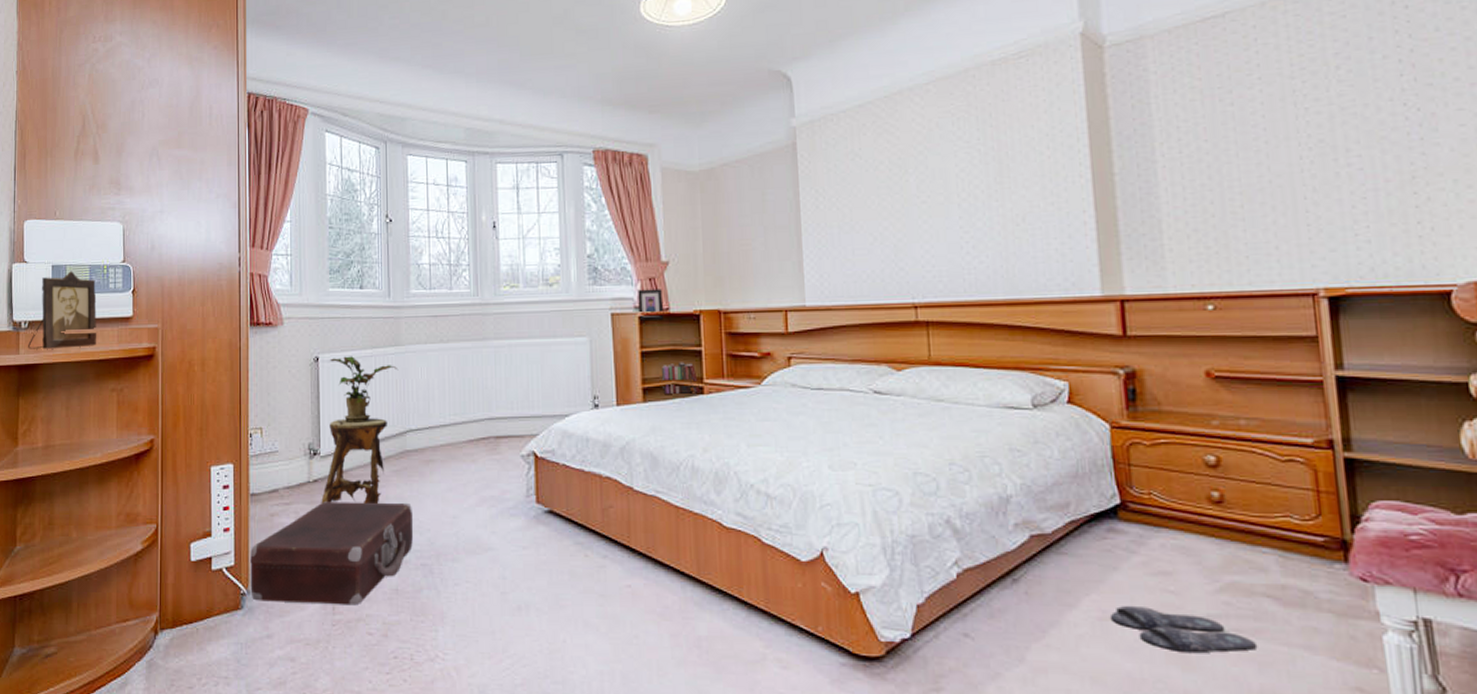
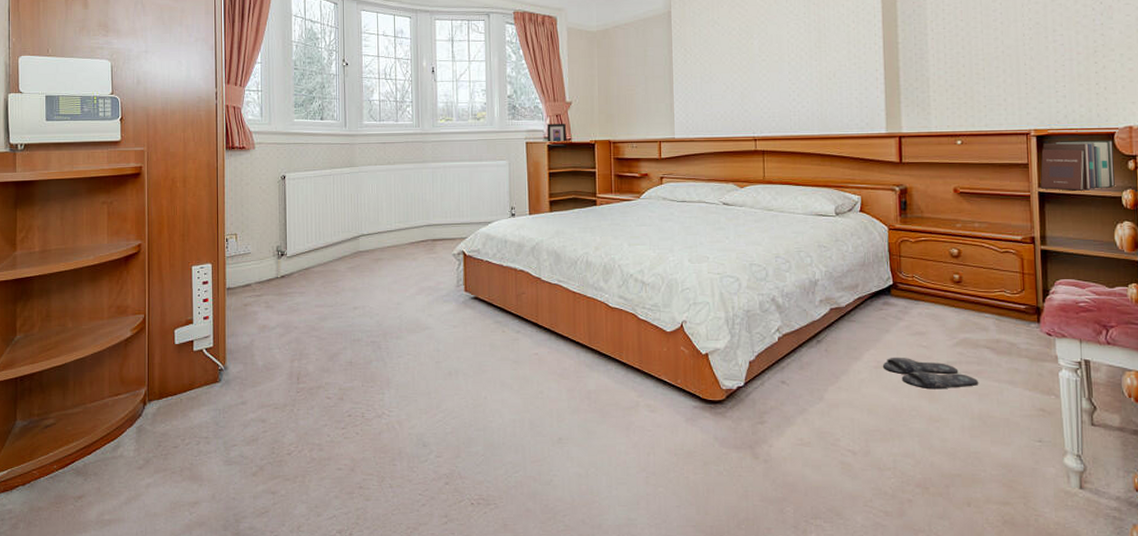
photo frame: present [27,271,97,349] -> none [24,101,89,168]
suitcase: present [250,502,413,606] -> none [227,293,364,376]
plant: present [321,356,399,504] -> none [287,175,353,296]
books: present [660,362,701,394] -> none [564,180,595,205]
books: none [1336,302,1456,374] -> present [1040,140,1115,191]

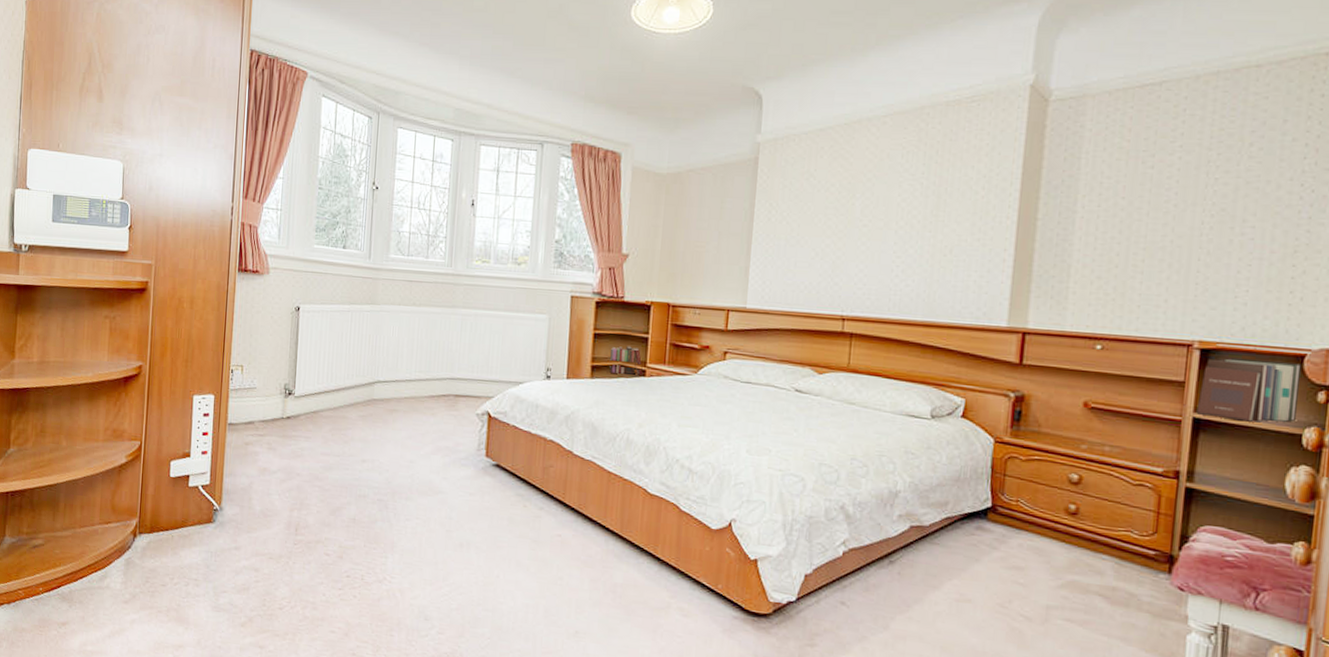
picture frame: present [547,123,567,148] -> none [596,277,619,307]
books: none [564,180,595,205] -> present [609,346,644,375]
slippers: present [883,357,978,390] -> none [967,591,1082,637]

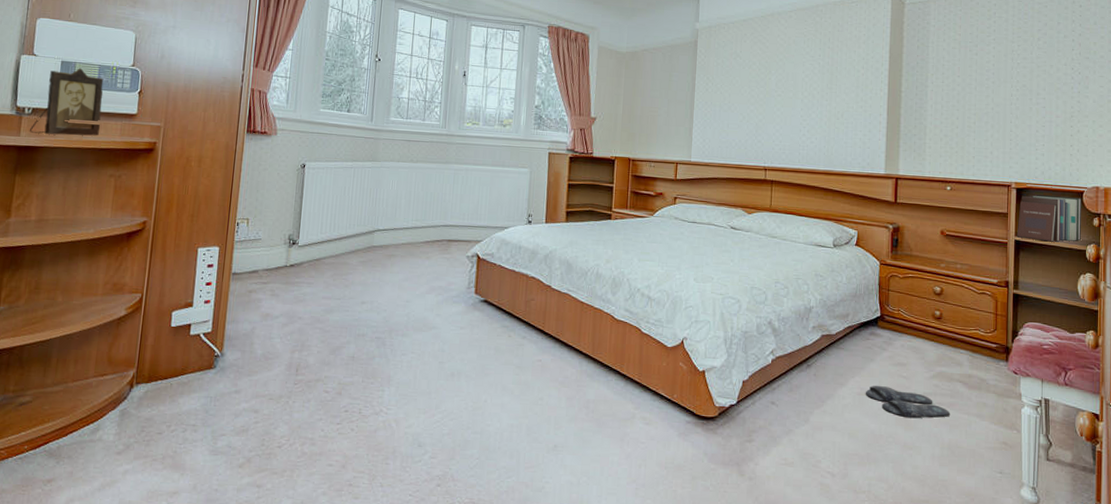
photo frame: none [27,202,95,275] -> present [29,68,104,136]
books: present [609,346,644,375] -> none [581,194,610,219]
slippers: none [967,591,1082,637] -> present [866,385,950,419]

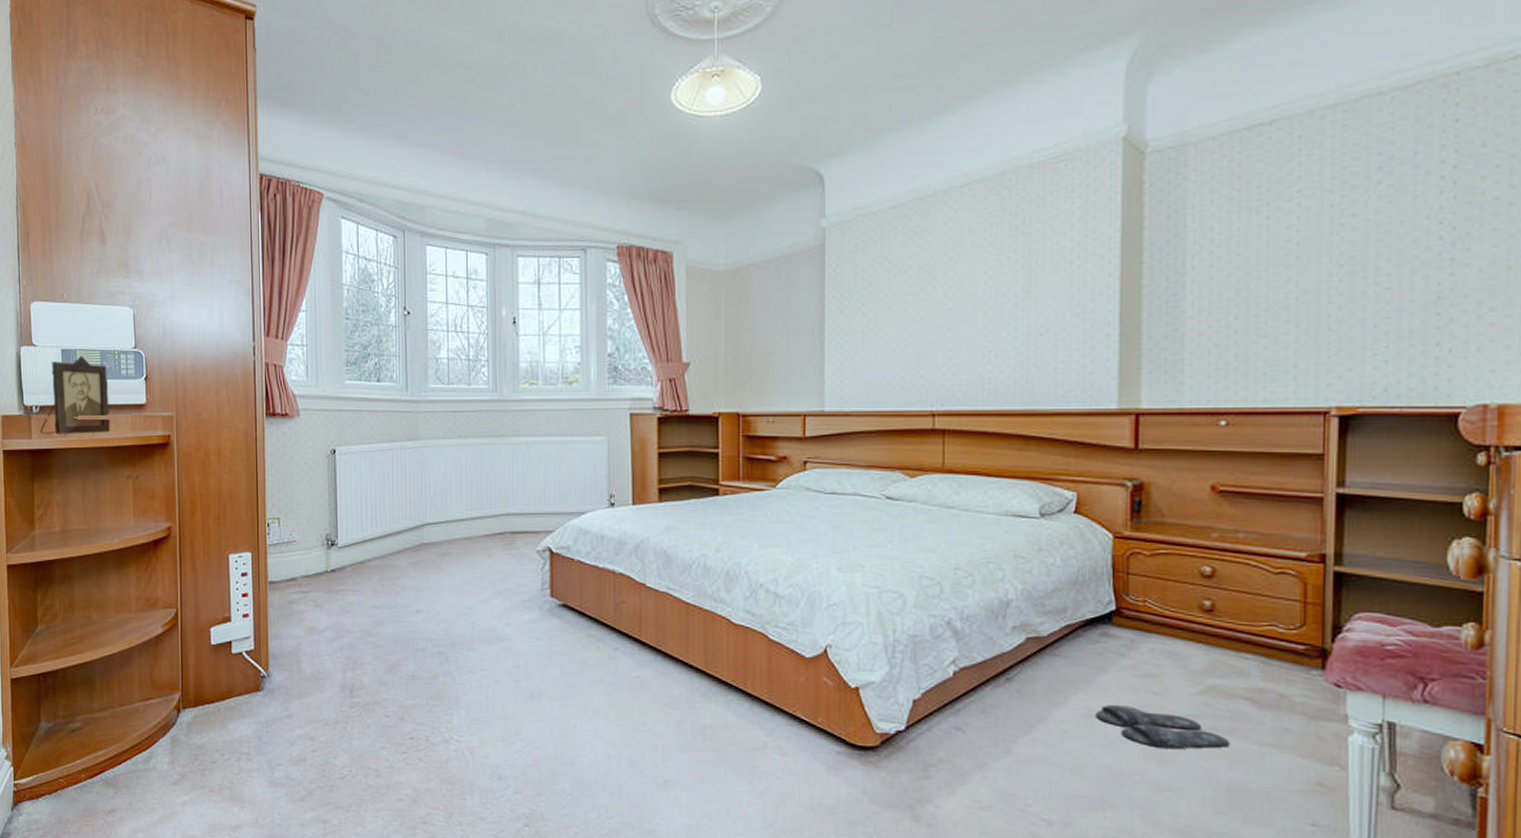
books: present [1016,195,1081,242] -> none [1339,423,1455,493]

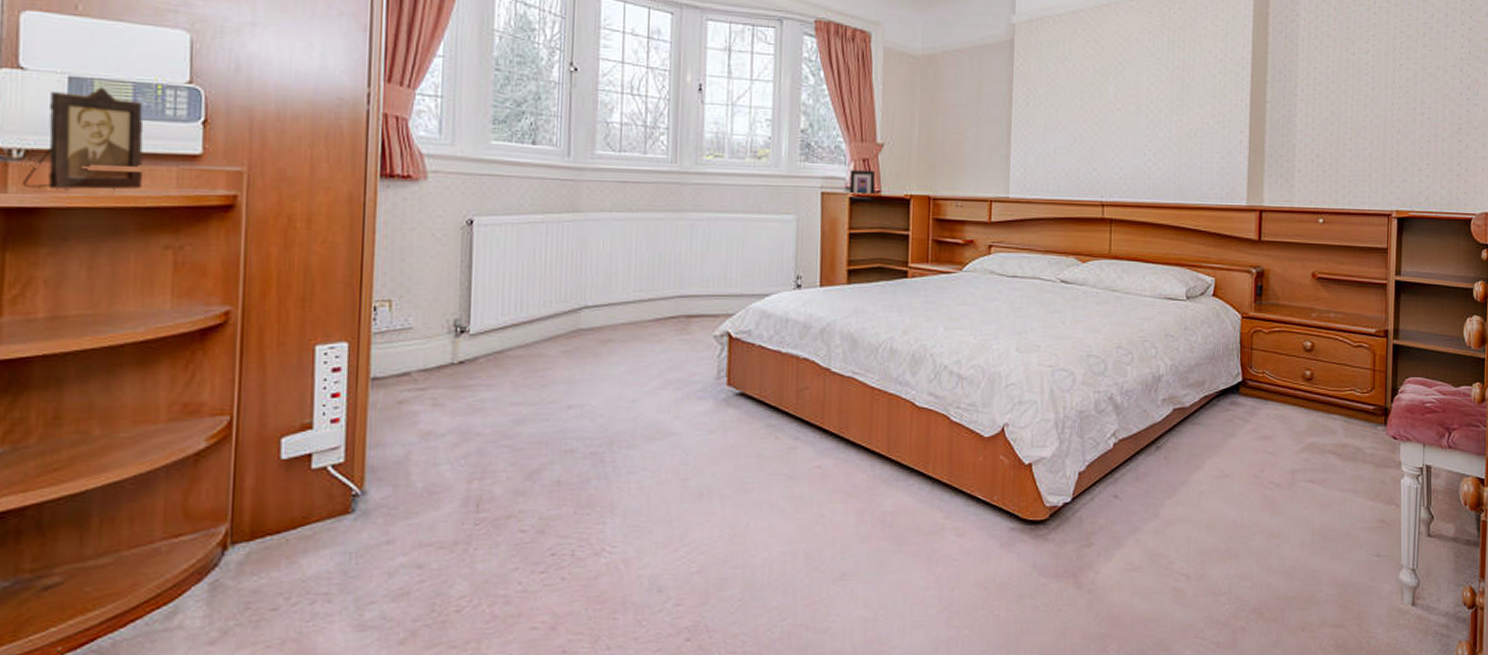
picture frame: none [657,390,683,421] -> present [850,170,875,202]
slippers: present [1096,704,1229,750] -> none [1226,464,1321,501]

